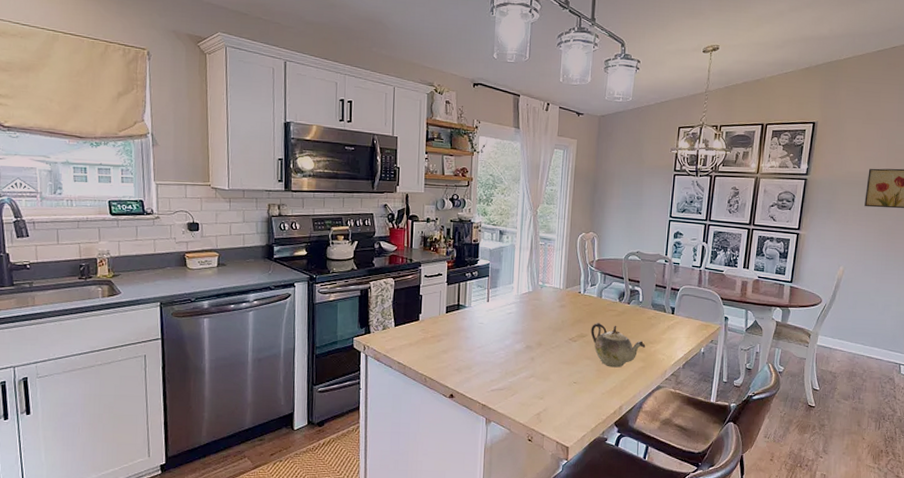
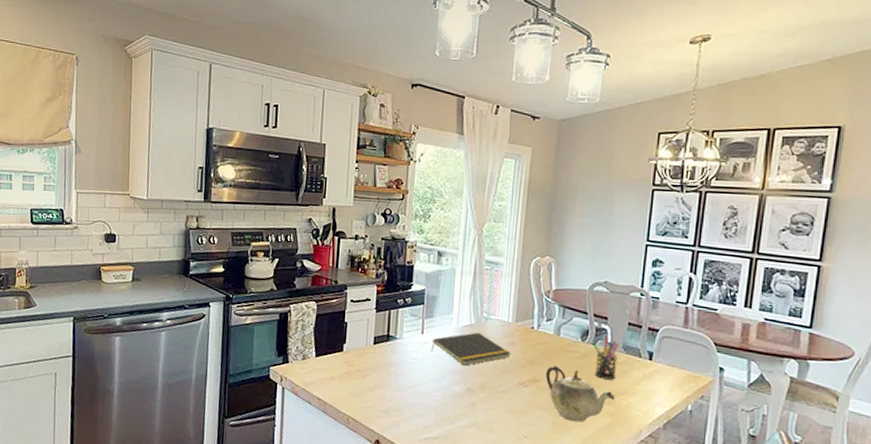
notepad: none [495,298,563,327] -> present [431,332,511,366]
pen holder: none [627,297,648,332] -> present [592,337,618,380]

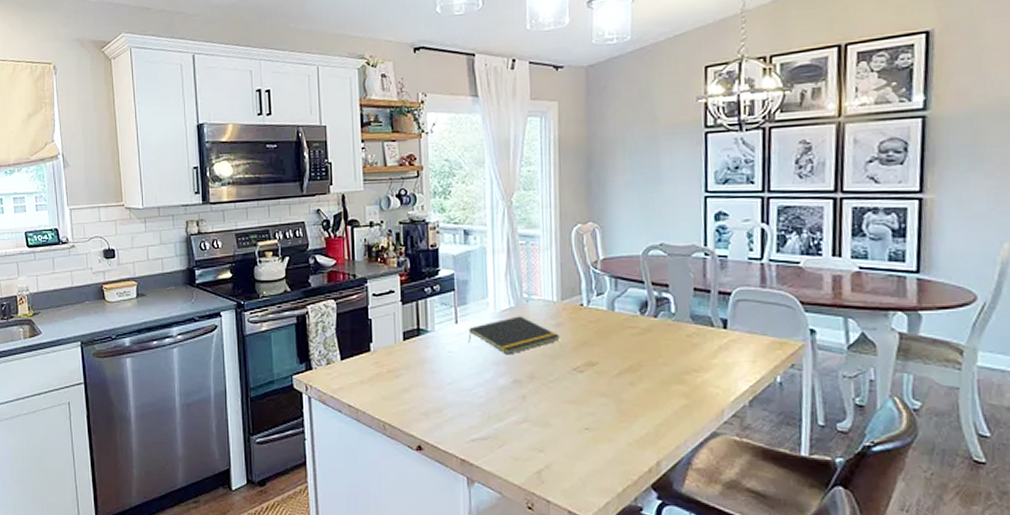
teapot: present [545,366,615,423] -> none [602,346,688,407]
pen holder: present [592,337,618,380] -> none [653,307,687,355]

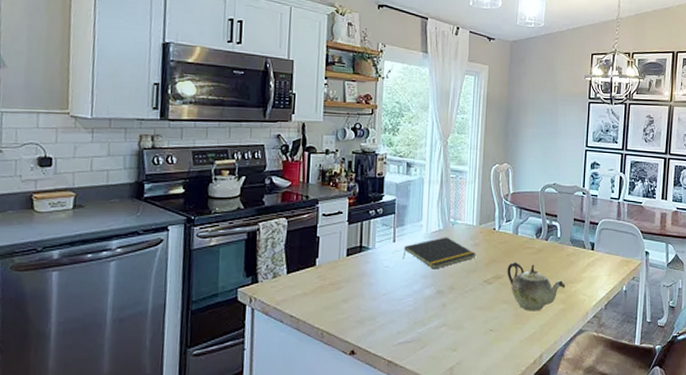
teapot: none [602,346,688,407] -> present [507,262,566,311]

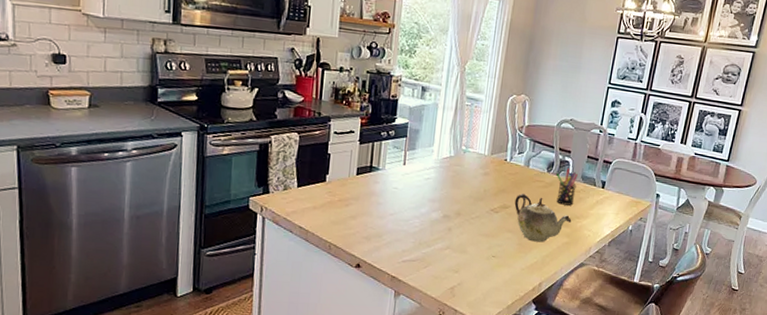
notepad: present [402,237,477,269] -> none [412,164,486,195]
pen holder: none [545,232,567,270] -> present [556,168,578,206]

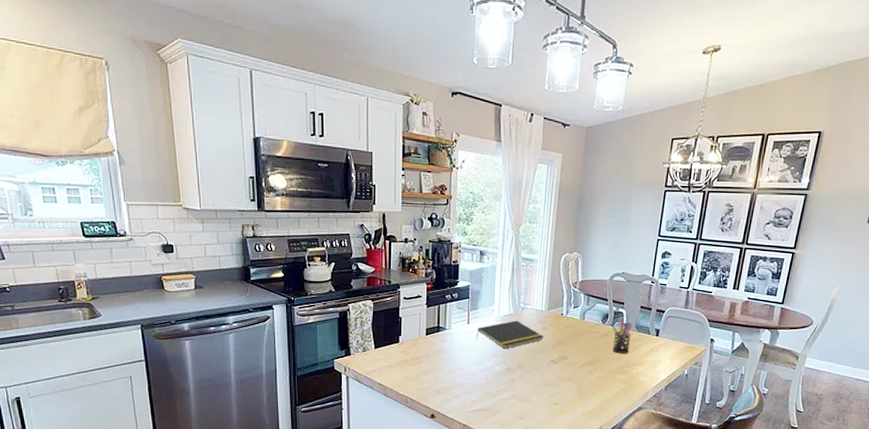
notepad: none [412,164,486,195] -> present [476,320,544,349]
teapot: present [514,194,572,243] -> none [572,345,628,389]

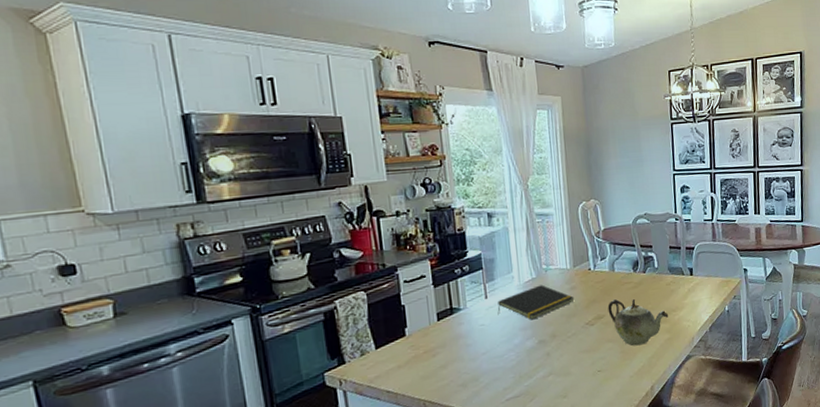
teapot: none [572,345,628,389] -> present [607,298,669,346]
pen holder: present [611,319,632,354] -> none [643,263,667,302]

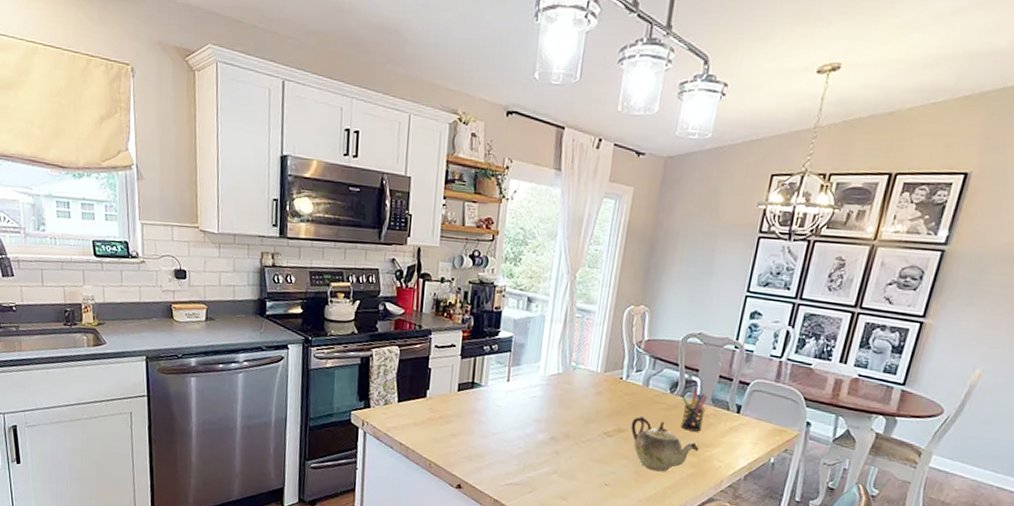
notepad: present [497,285,575,320] -> none [516,381,598,415]
pen holder: none [643,263,667,302] -> present [680,389,707,432]

